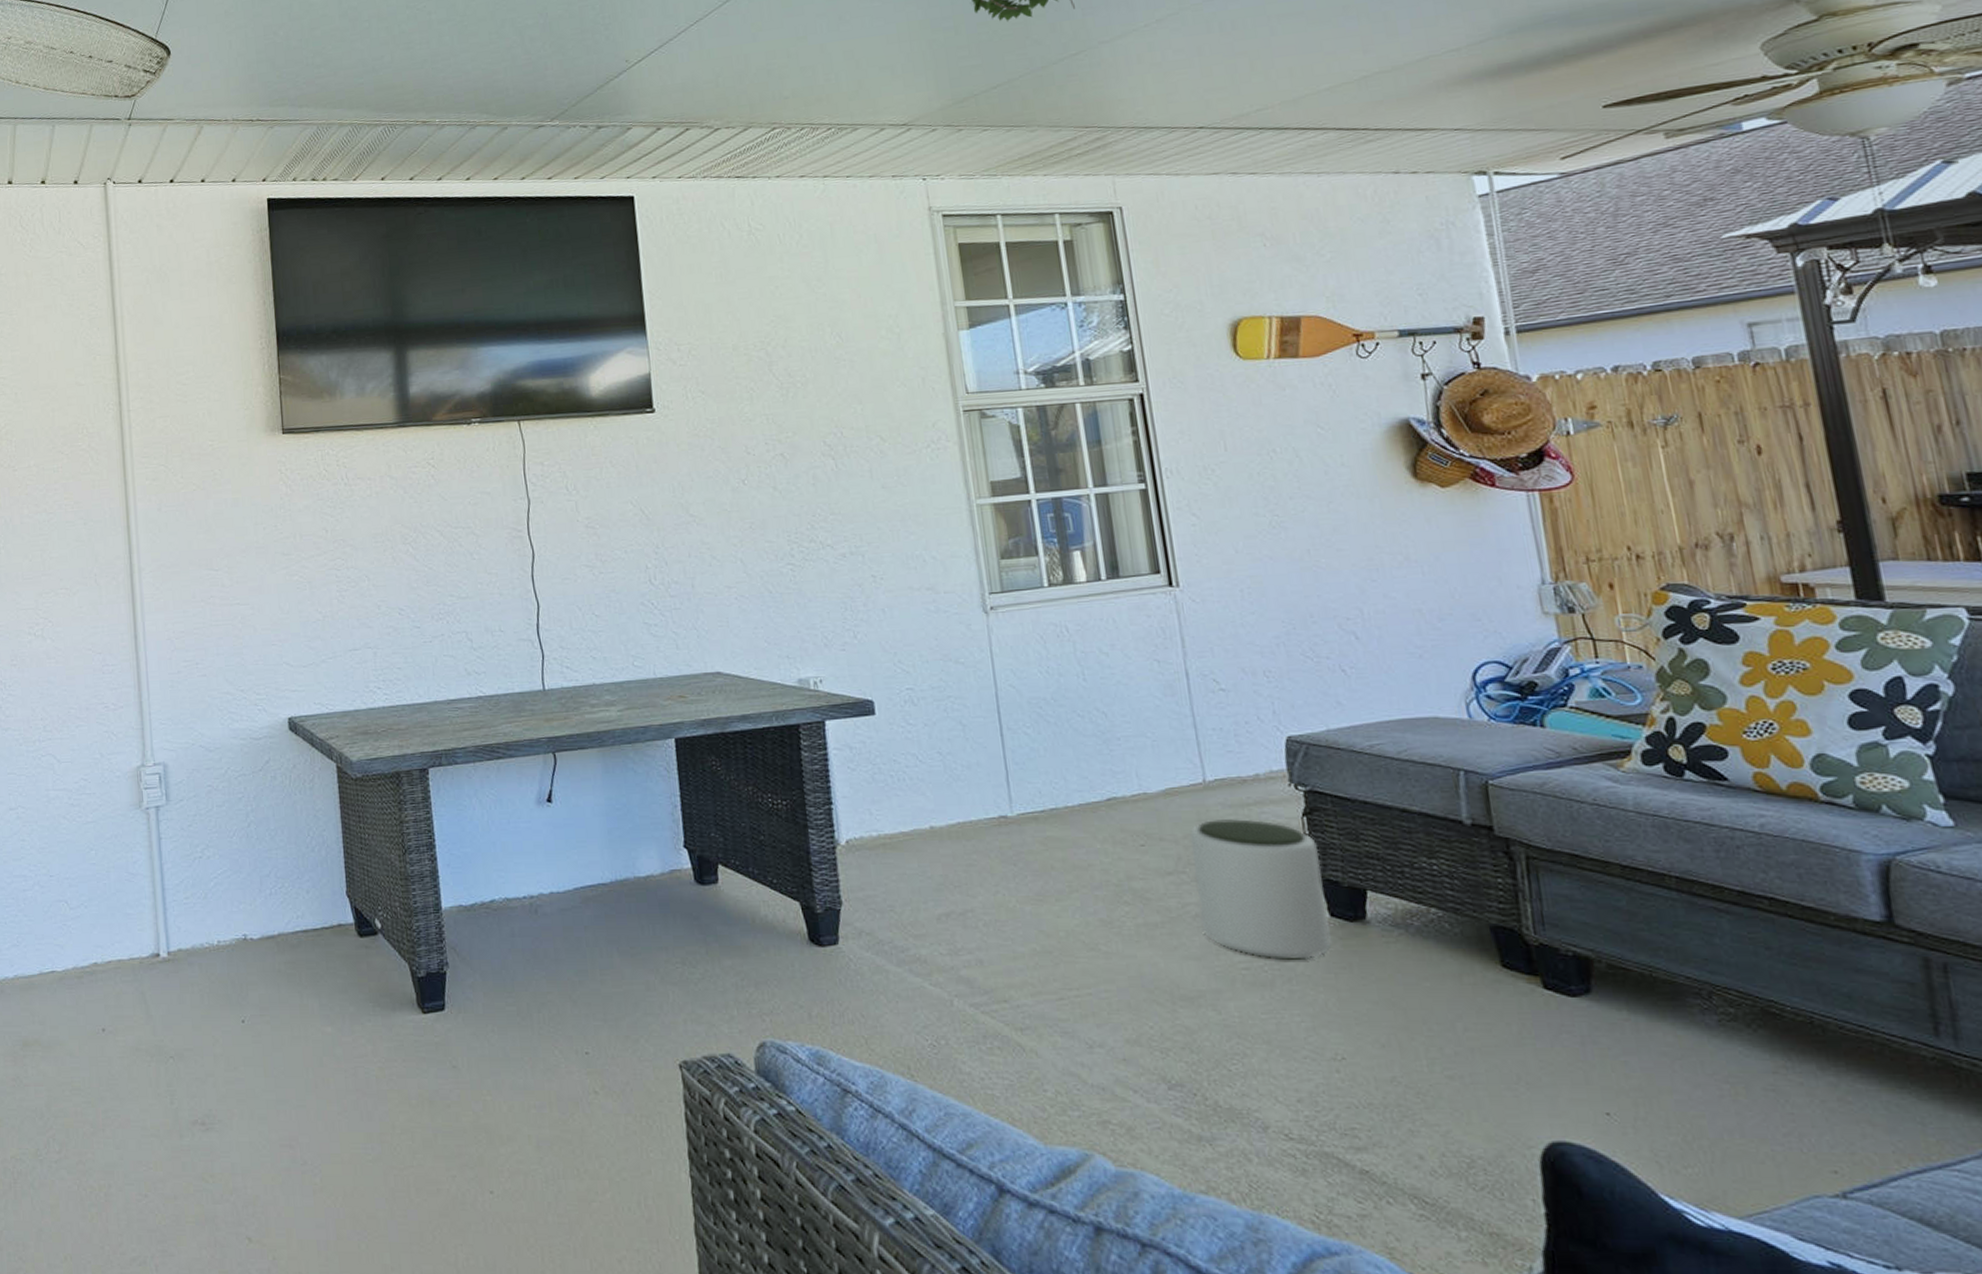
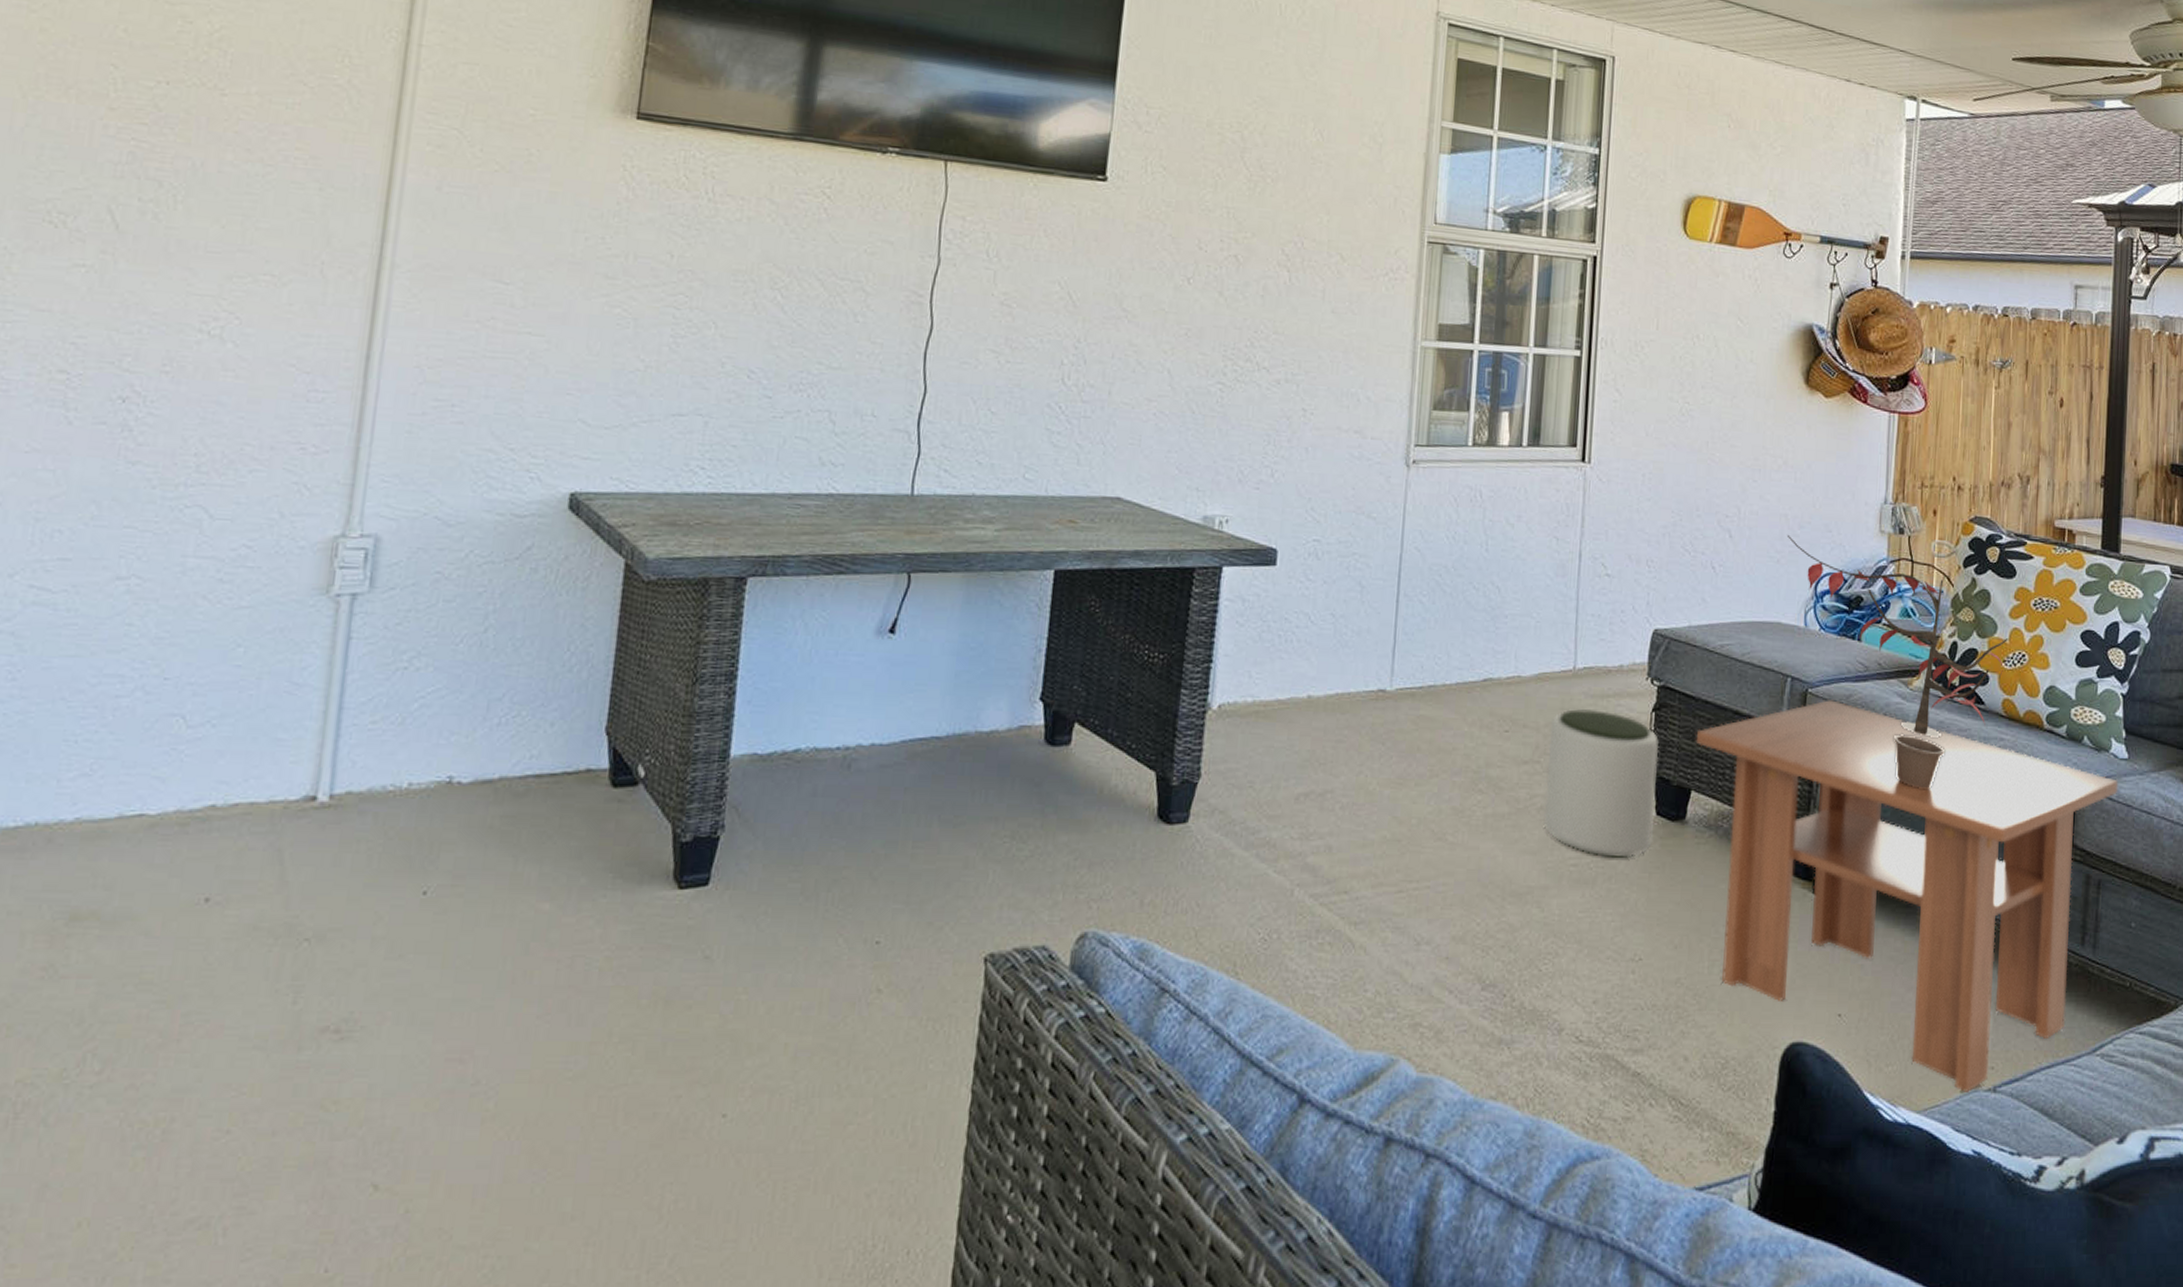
coffee table: none [1359,790,1949,1198] -> present [1696,700,2119,1092]
potted plant: none [1426,628,1746,874] -> present [1788,534,2009,789]

